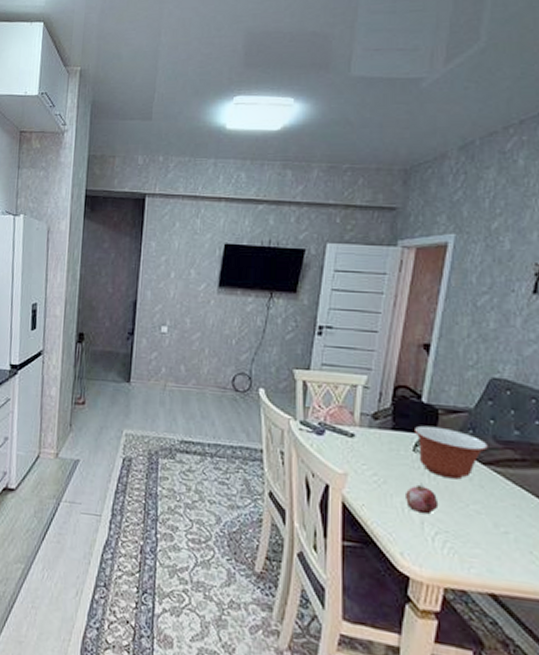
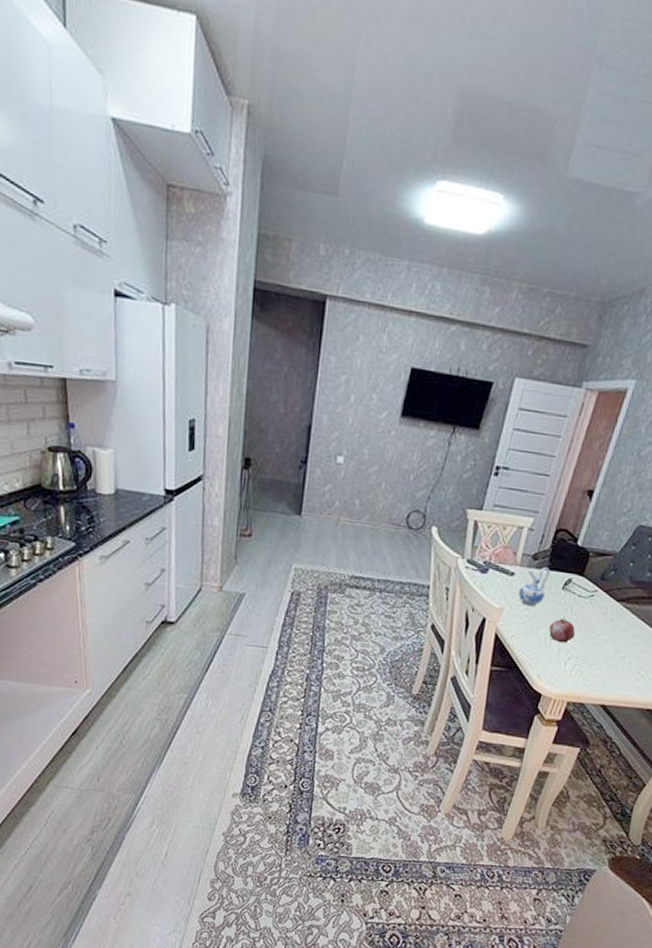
ceramic pitcher: none [363,427,395,471] -> present [518,567,550,606]
mixing bowl: present [415,425,488,480] -> none [566,566,624,614]

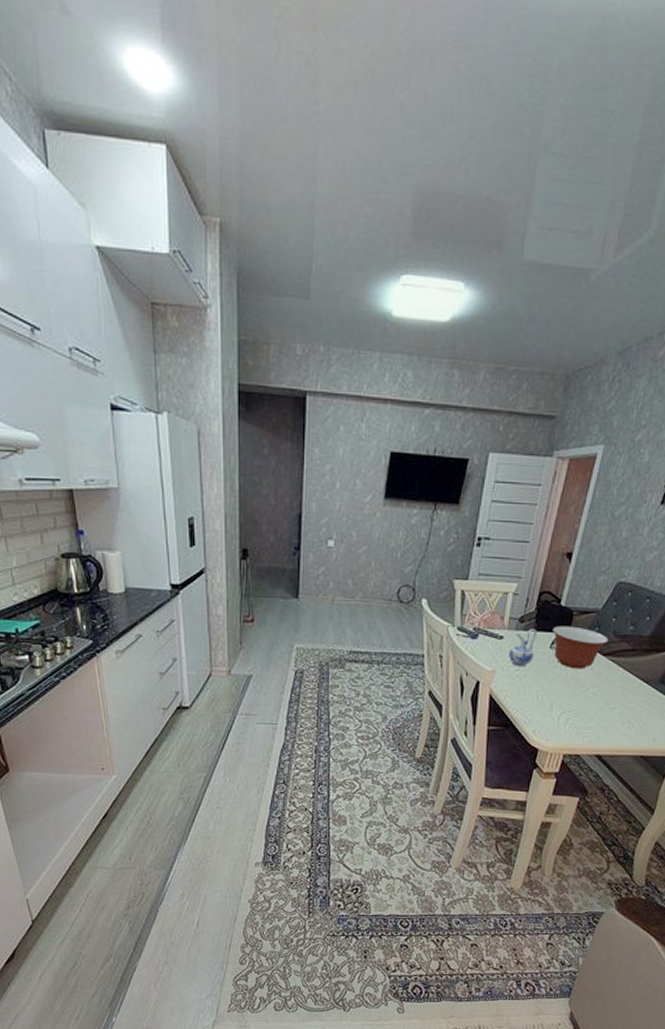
fruit: present [549,617,576,643] -> none [540,674,566,699]
mixing bowl: none [566,566,624,614] -> present [553,625,608,669]

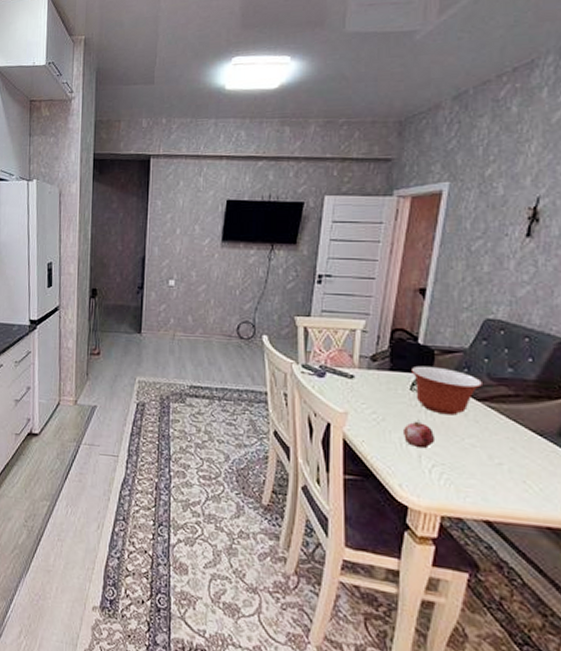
ceramic pitcher: present [509,629,537,666] -> none [362,368,393,409]
fruit: none [540,674,566,699] -> present [404,419,436,449]

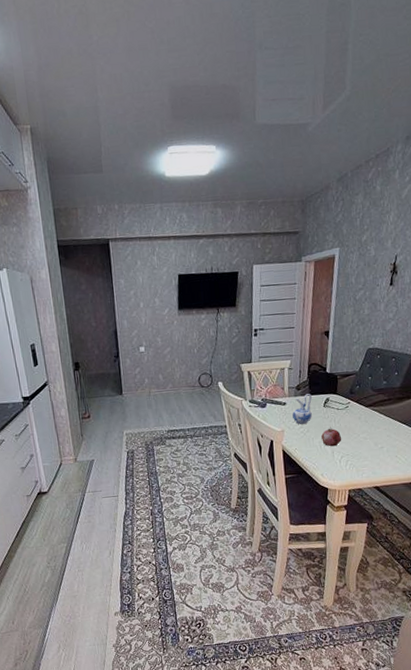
ceramic pitcher: none [362,368,393,409] -> present [292,394,312,424]
mixing bowl: present [412,365,482,416] -> none [324,387,368,421]

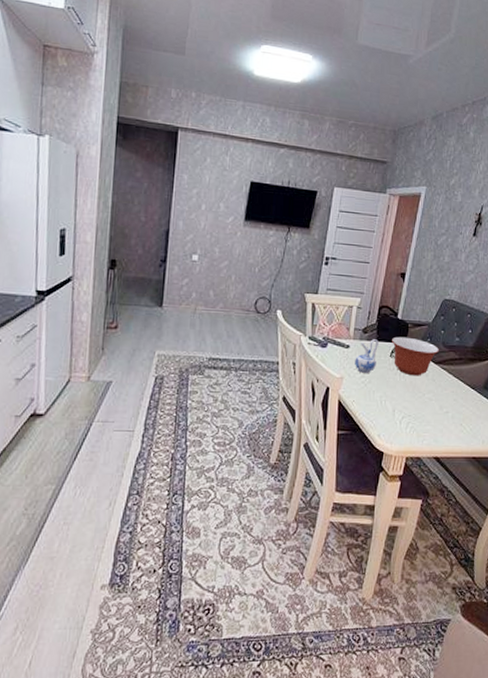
fruit: present [321,427,342,447] -> none [383,381,406,404]
mixing bowl: none [324,387,368,421] -> present [392,336,439,376]

